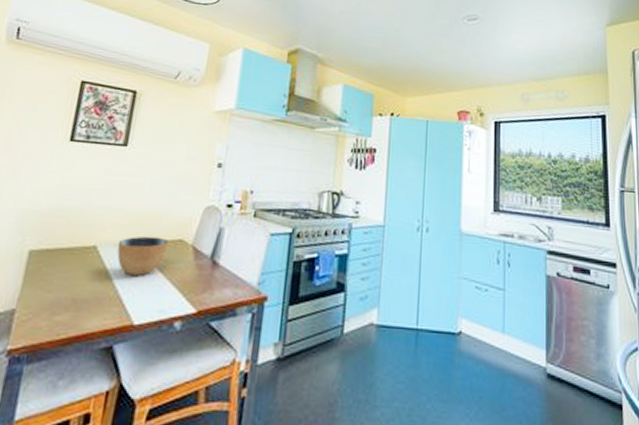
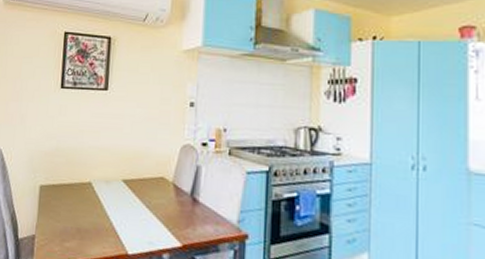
bowl: present [117,236,169,276] -> none [108,173,152,210]

